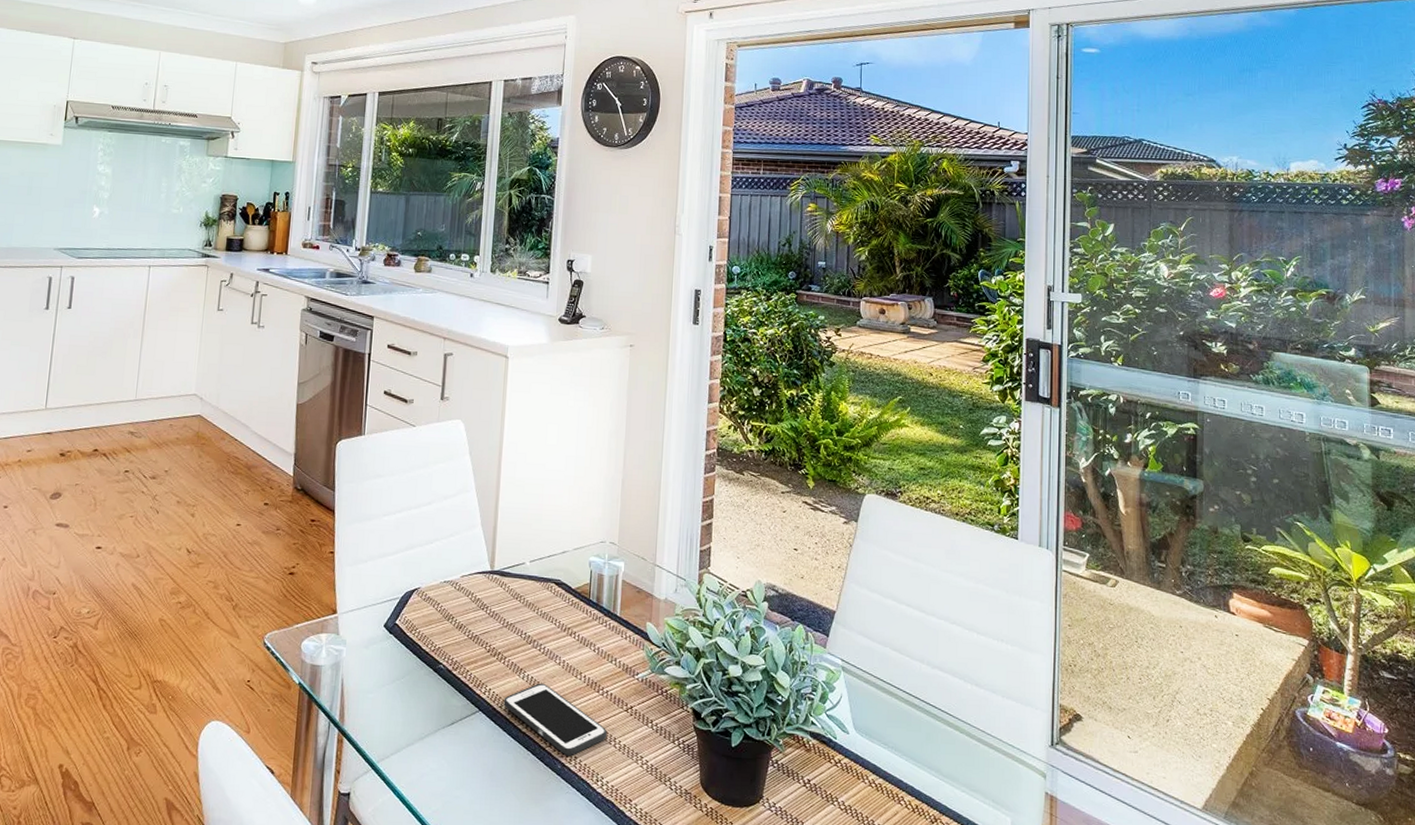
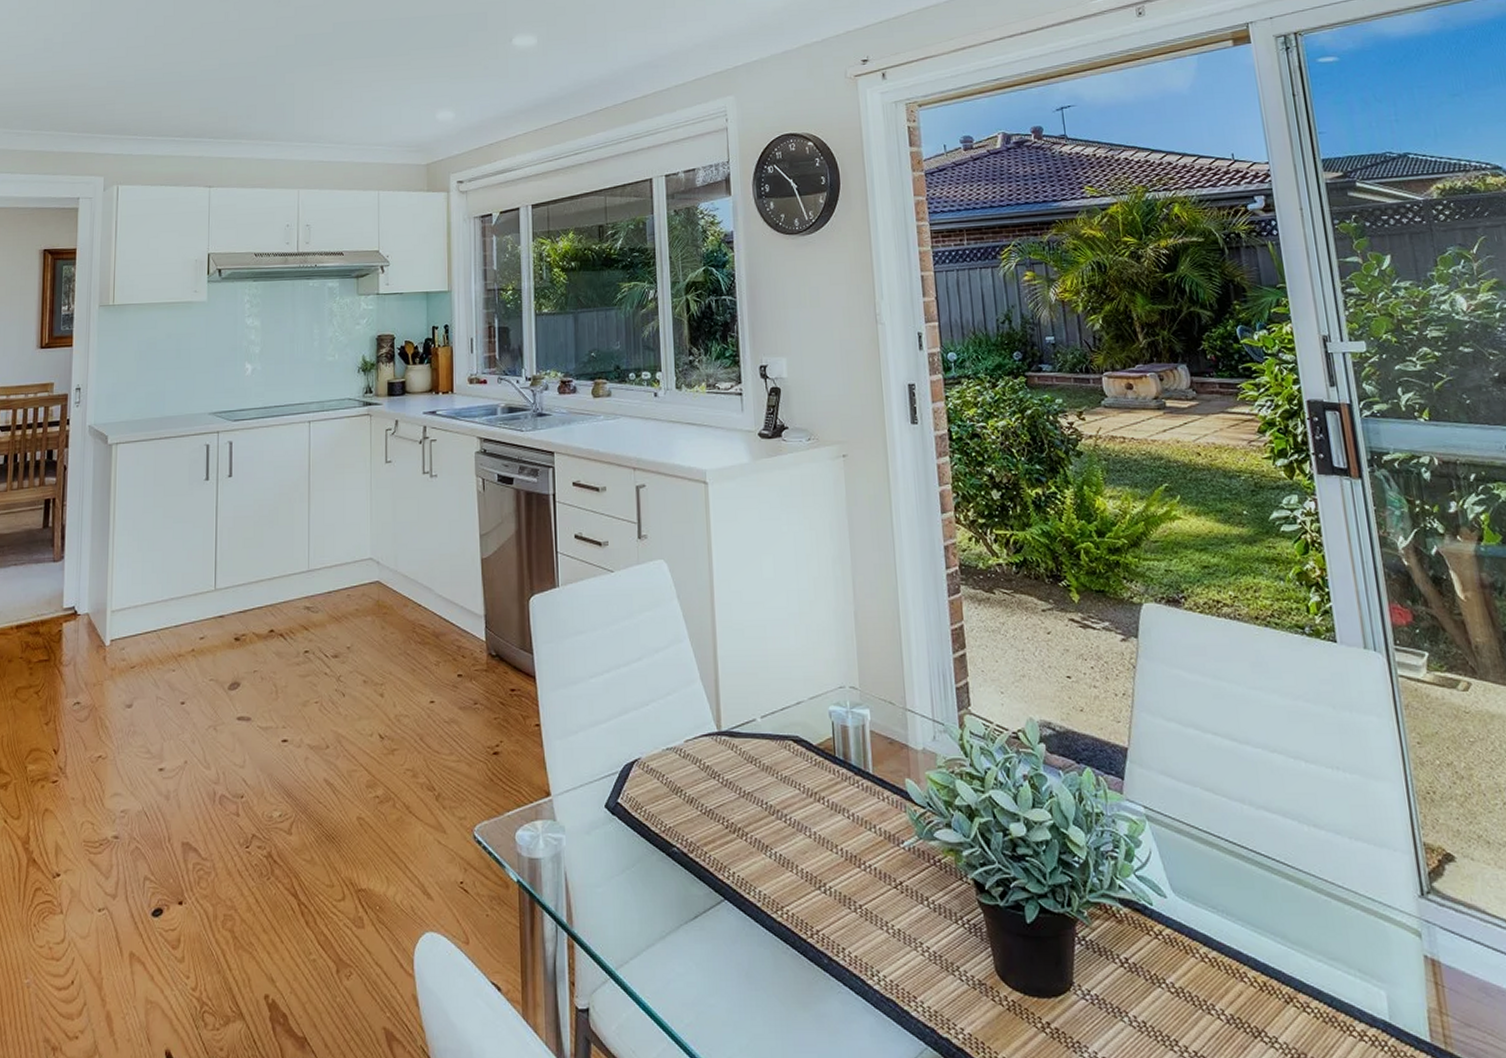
cell phone: present [503,683,607,757] -> none [751,861,877,948]

